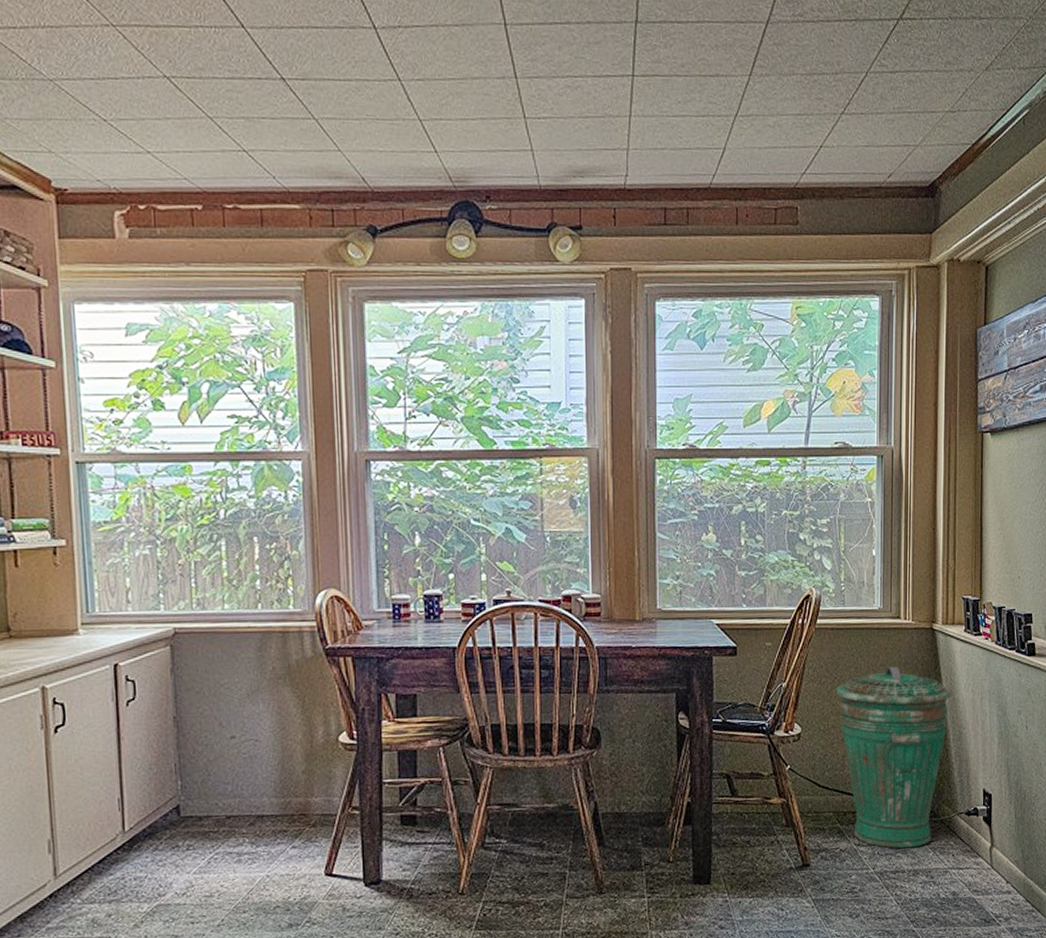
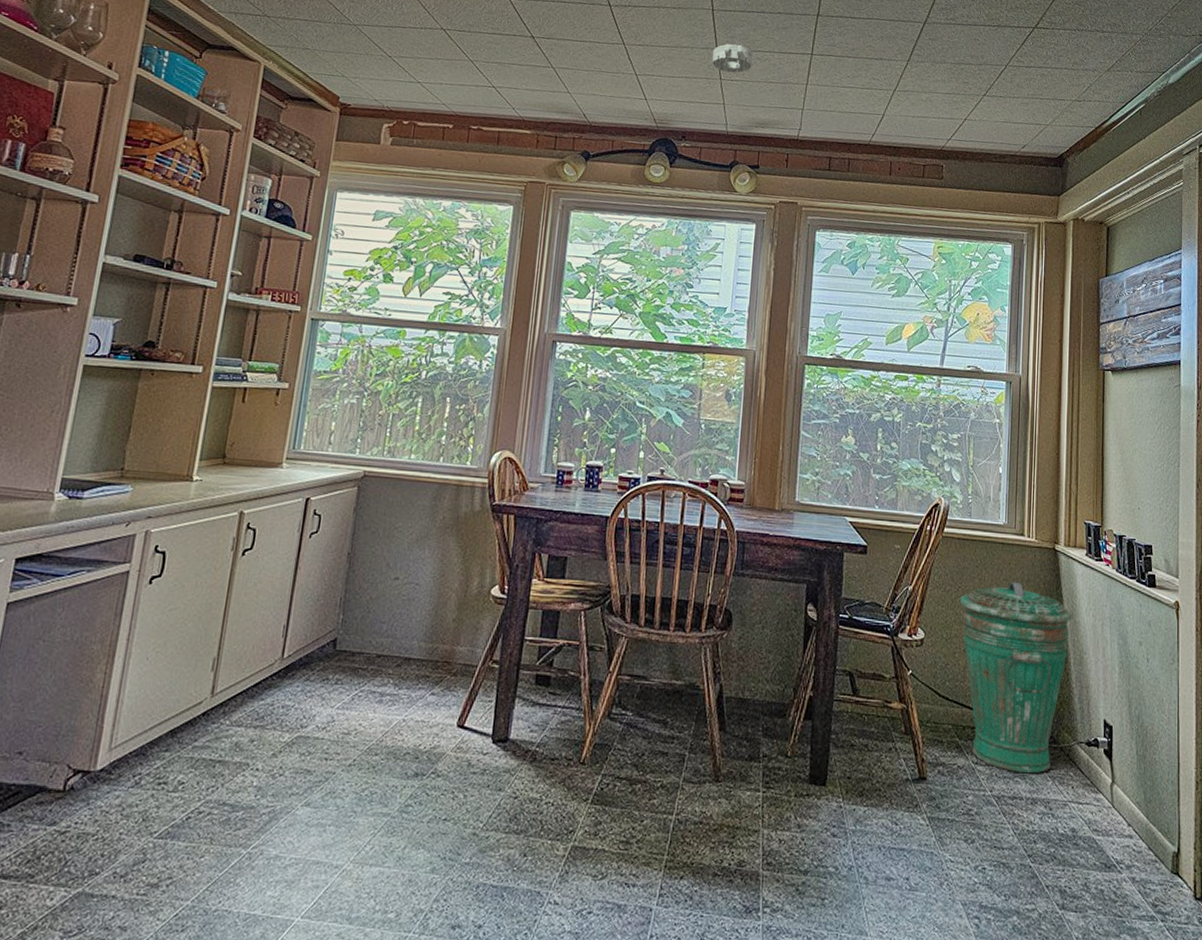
smoke detector: none [510,69,562,108] -> present [711,44,753,73]

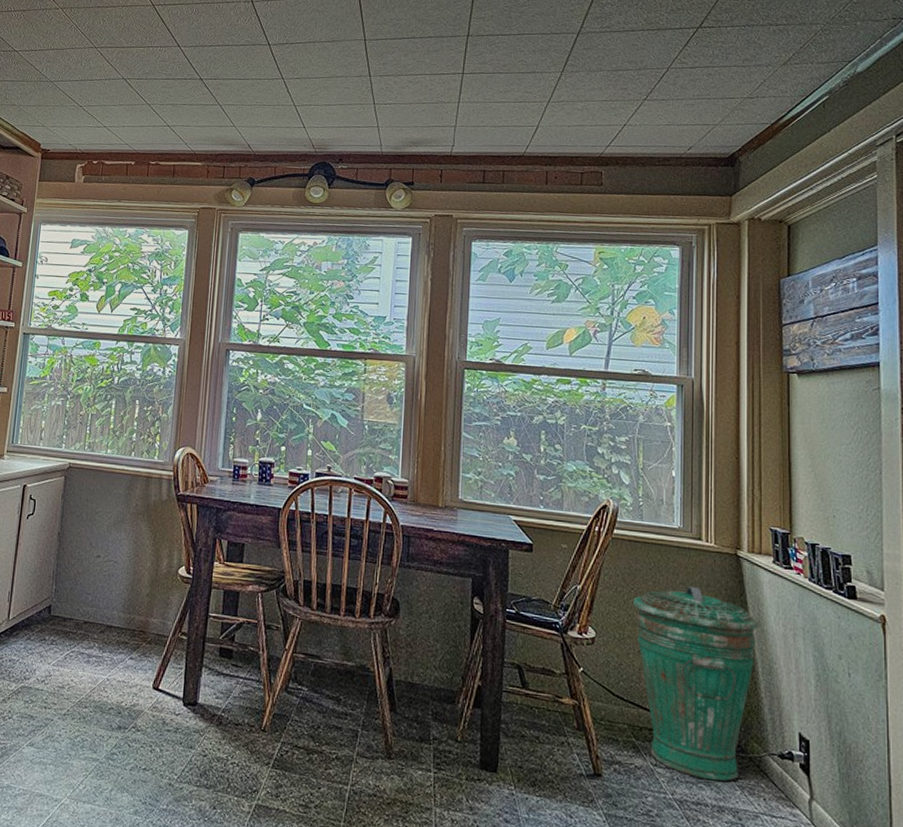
smoke detector: present [711,44,753,73] -> none [365,70,405,97]

